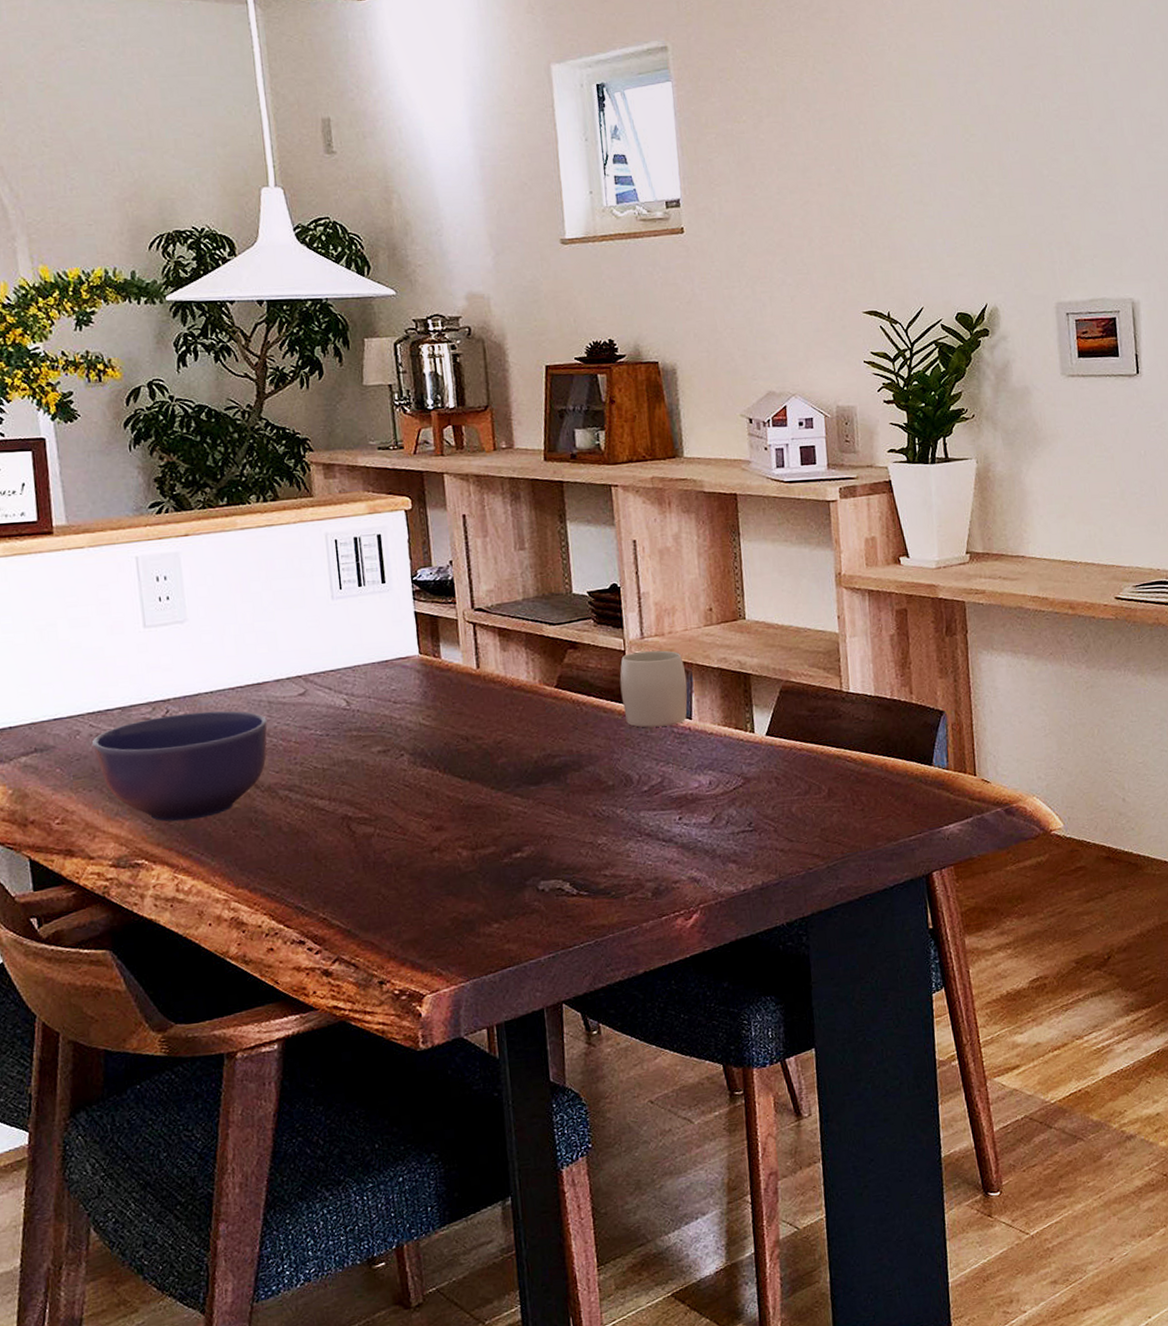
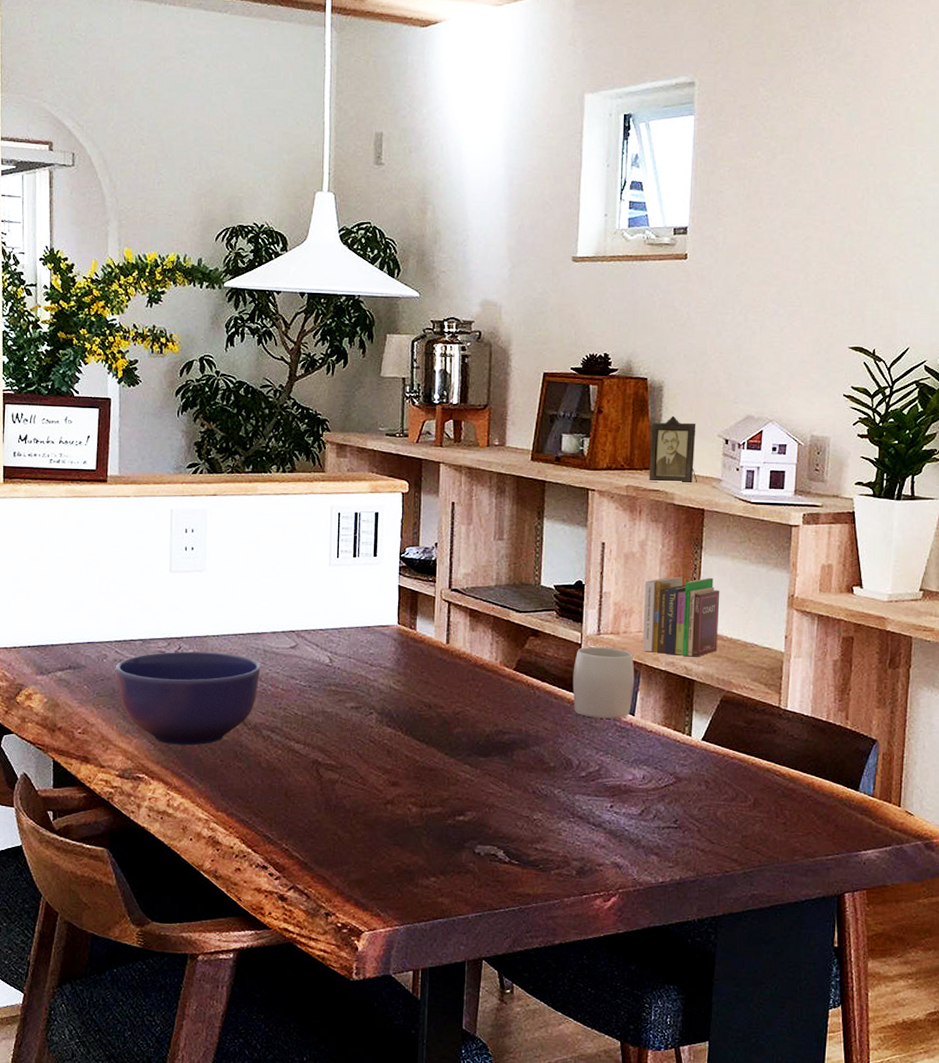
photo frame: none [669,399,725,472] -> present [649,415,697,485]
books: none [684,565,770,651] -> present [642,576,720,657]

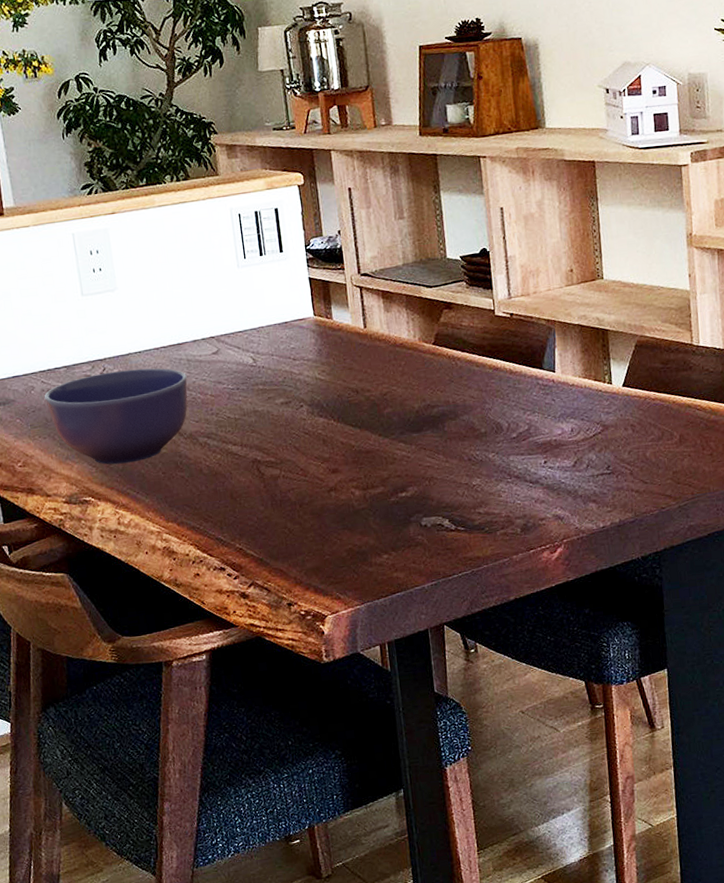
mug: present [572,646,635,719] -> none [490,309,551,381]
books: present [642,576,720,657] -> none [547,228,626,309]
photo frame: present [649,415,697,485] -> none [532,72,584,142]

